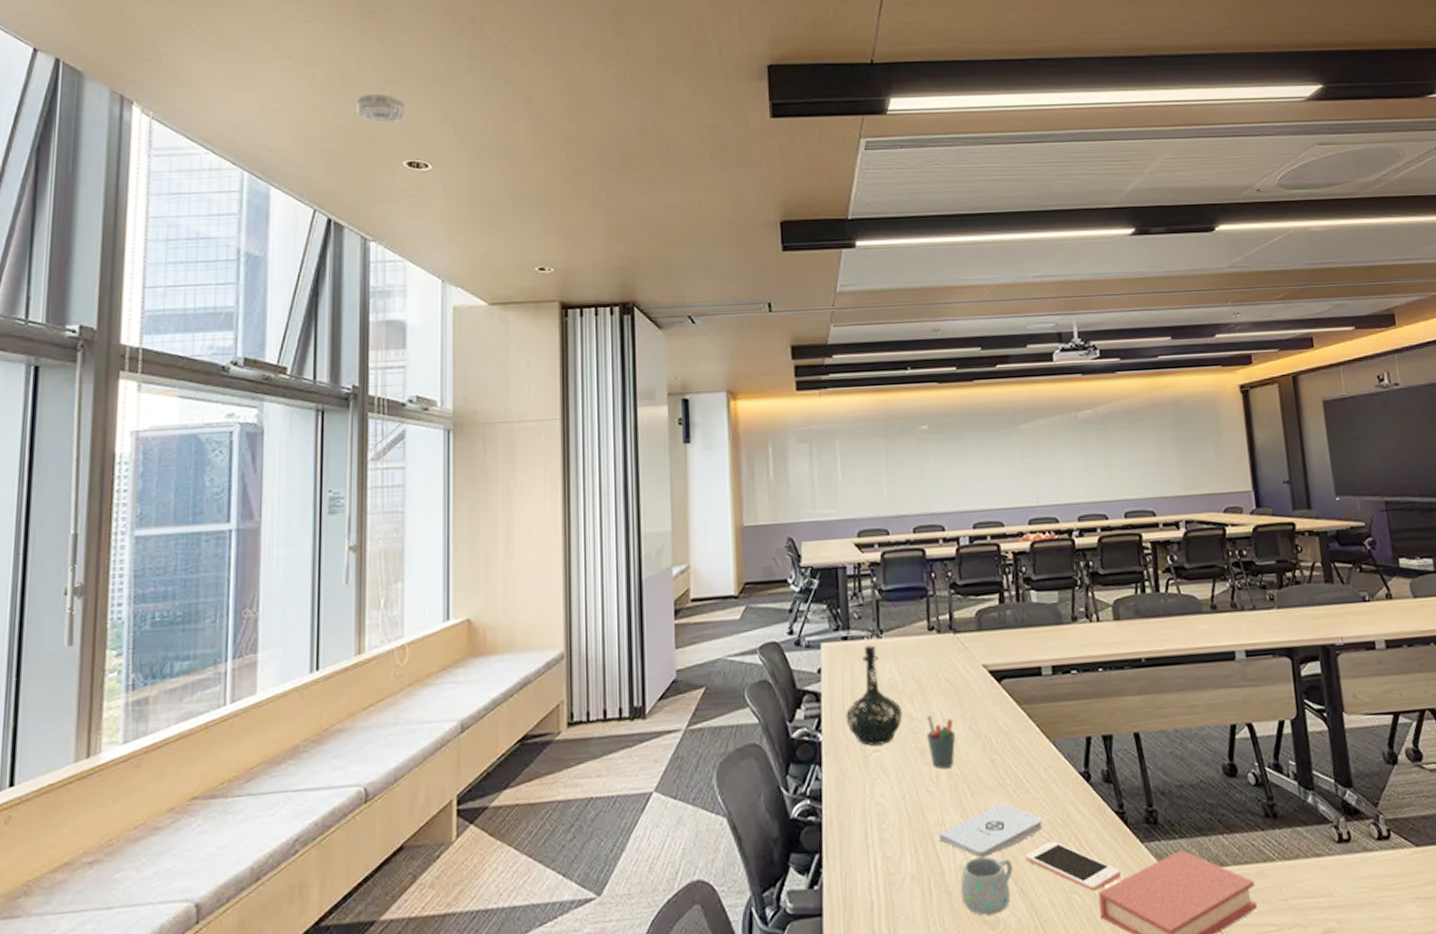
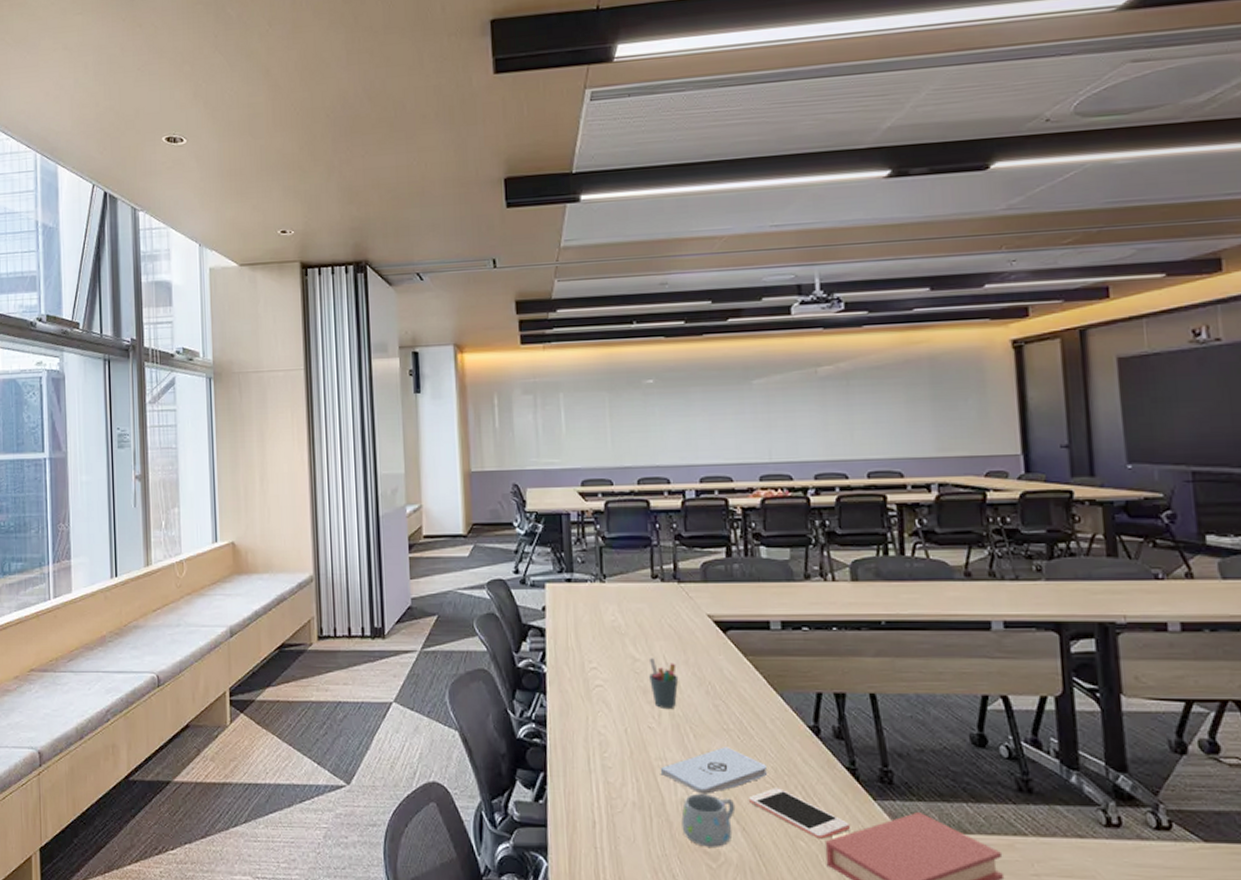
smoke detector: present [357,93,405,123] -> none [122,75,162,103]
bottle: present [845,645,903,746] -> none [569,588,625,681]

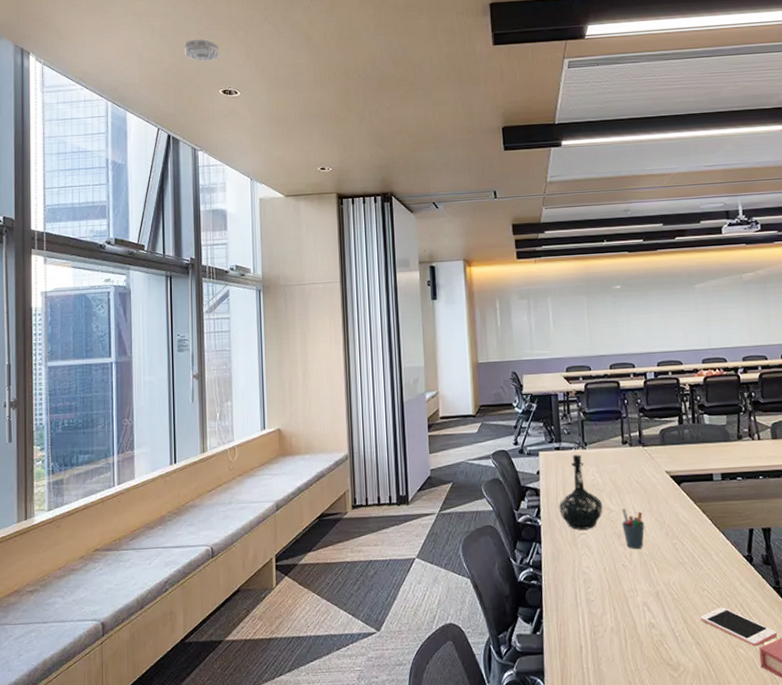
smoke detector: none [122,75,162,103] -> present [185,39,219,61]
bottle: none [569,588,625,681] -> present [559,454,603,530]
notepad: present [661,747,768,794] -> none [633,577,715,617]
mug: present [681,793,736,847] -> none [649,616,691,660]

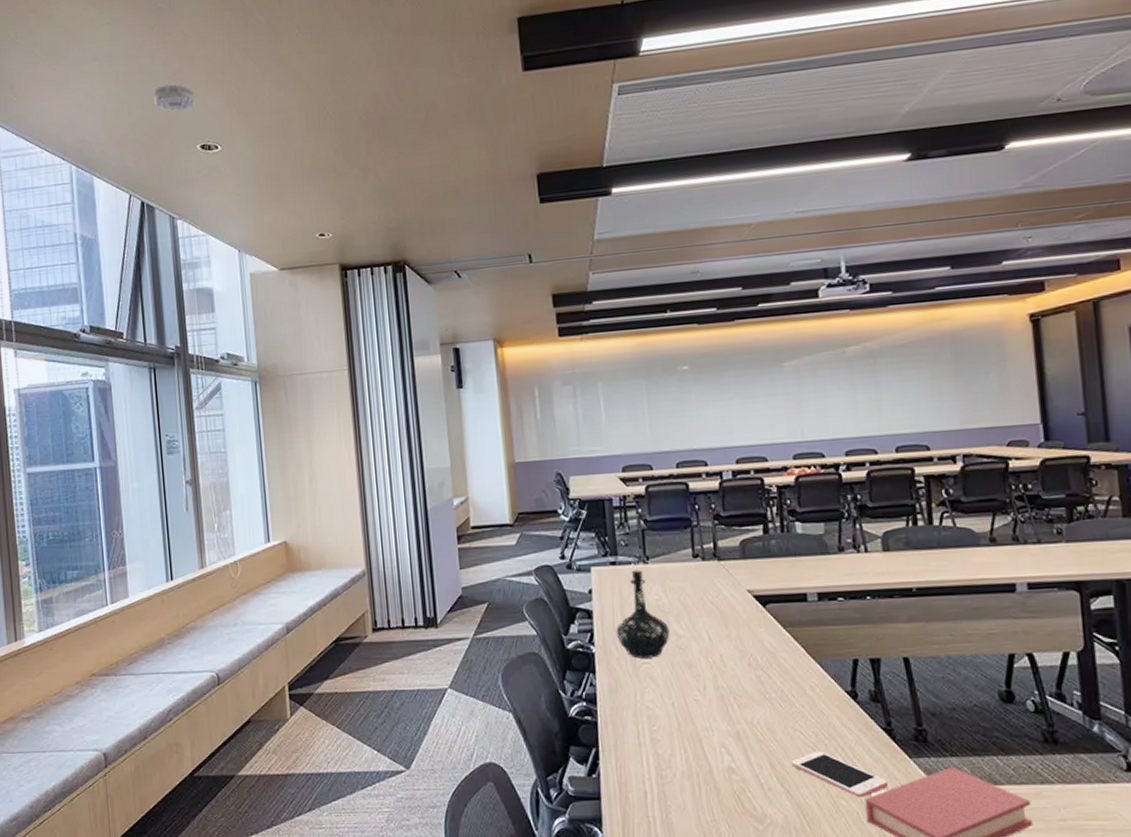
pen holder: present [622,509,645,549] -> none [693,634,722,681]

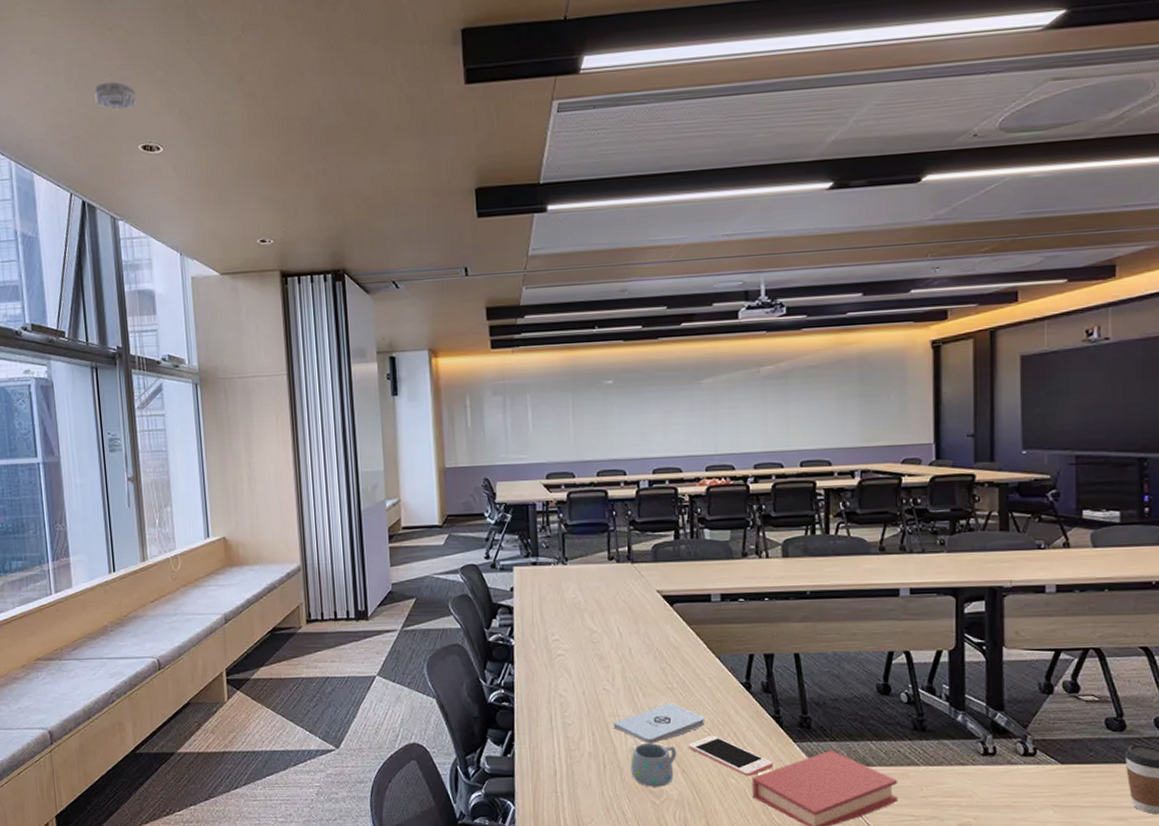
bottle: present [616,570,670,659] -> none [534,570,584,651]
notepad: none [708,715,809,761] -> present [614,703,706,744]
mug: none [728,759,780,810] -> present [630,742,677,787]

